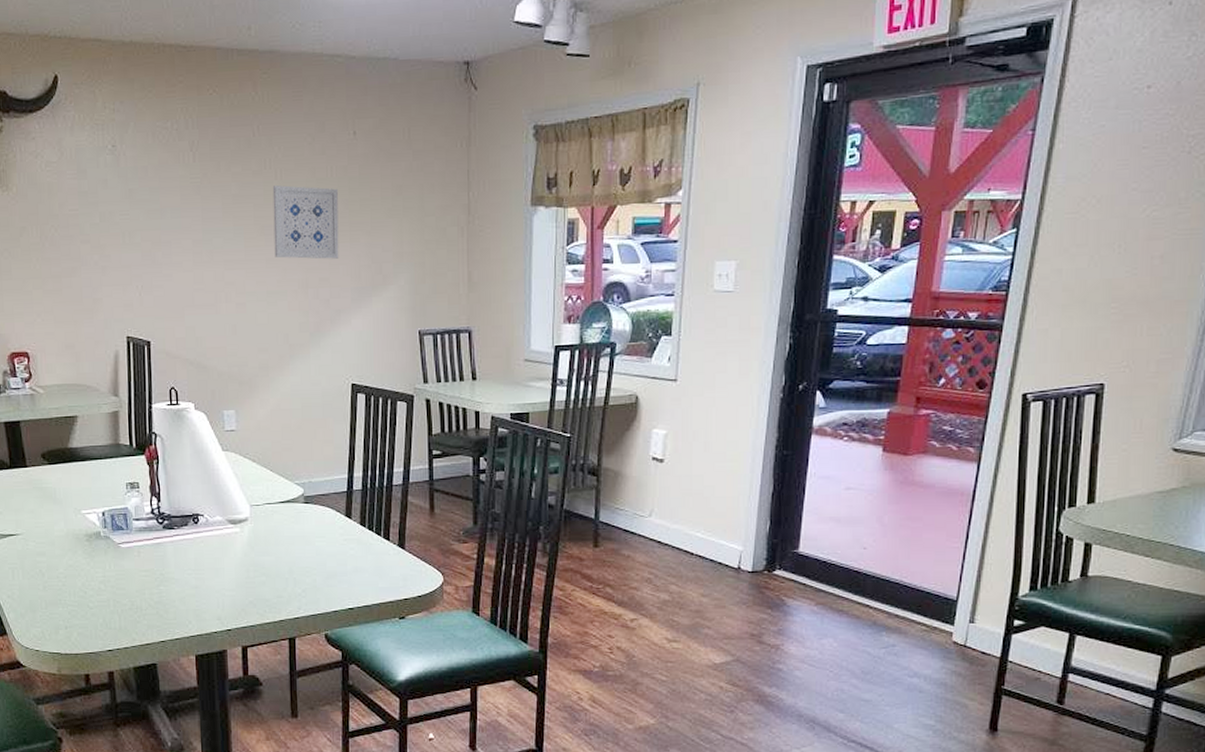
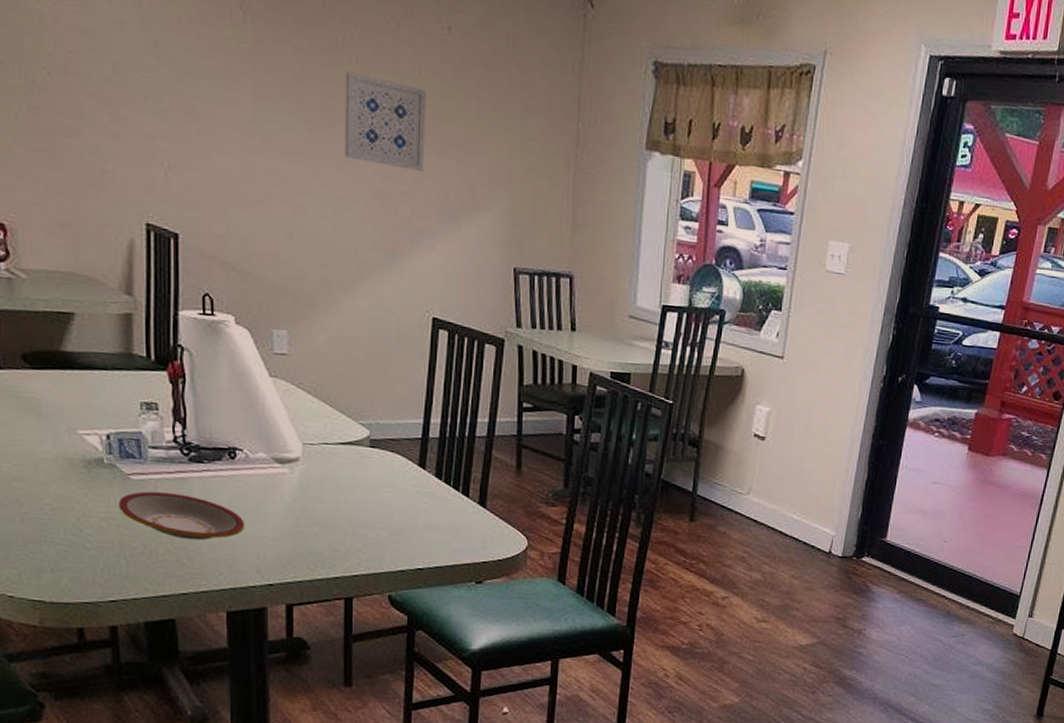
plate: none [112,556,207,595] -> present [119,491,245,541]

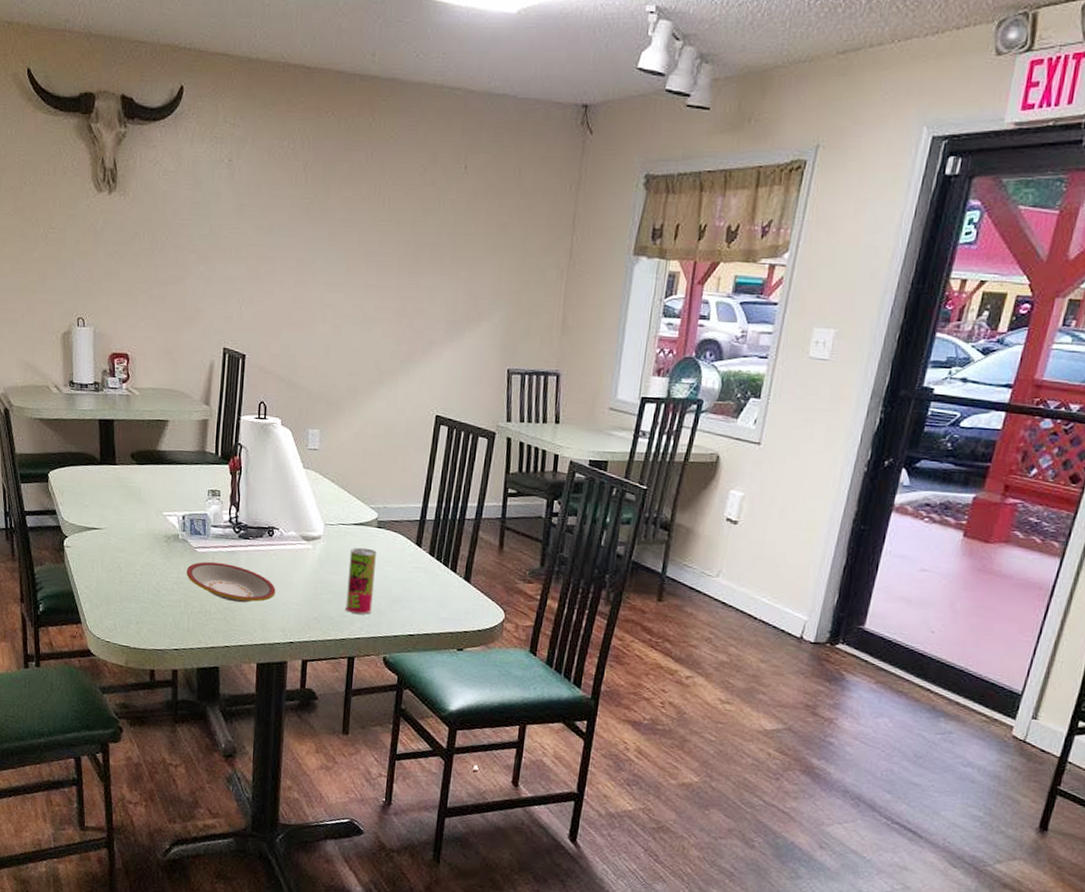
beverage can: none [337,470,372,548] -> present [345,547,377,614]
wall art: present [345,71,426,172] -> none [374,213,443,291]

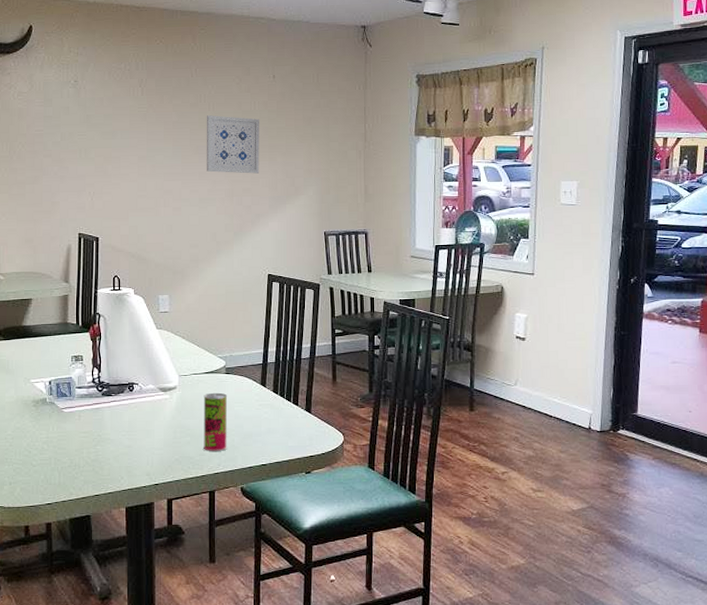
plate: present [186,561,276,603] -> none [55,419,139,454]
wall art: none [374,213,443,291] -> present [206,115,260,174]

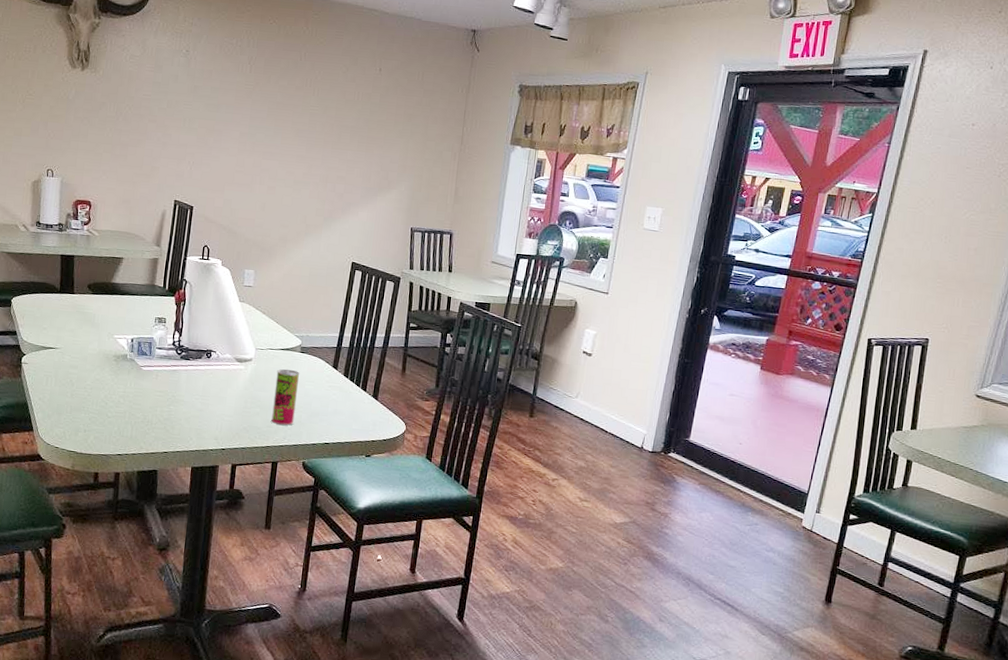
wall art: present [206,115,260,174] -> none [304,100,361,163]

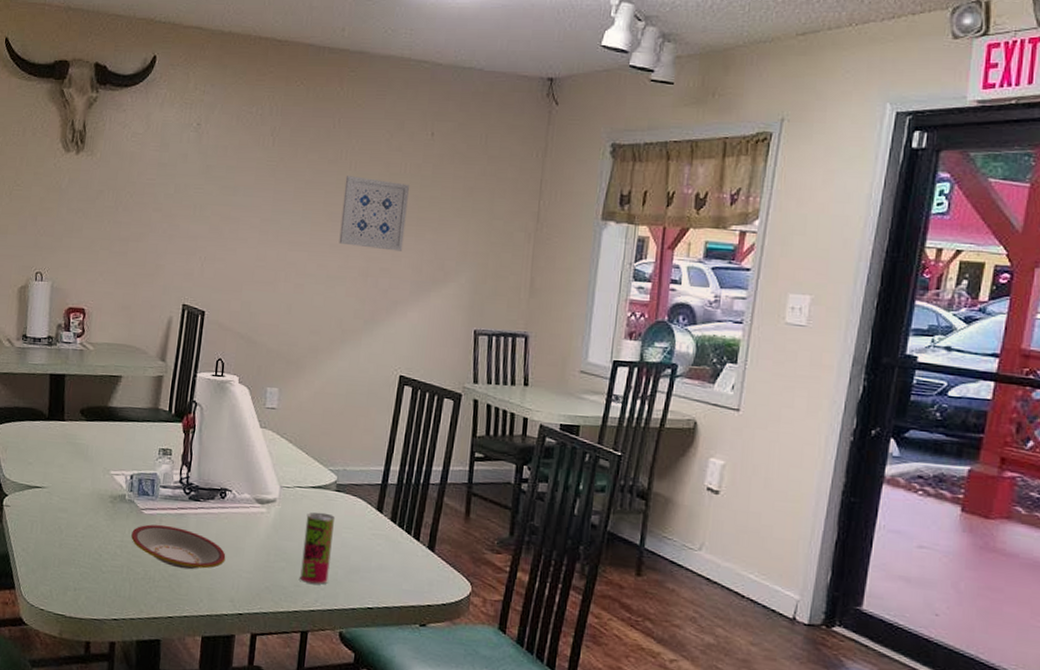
plate: none [132,378,211,415] -> present [131,524,226,570]
wall art: none [304,100,361,163] -> present [339,176,409,251]

